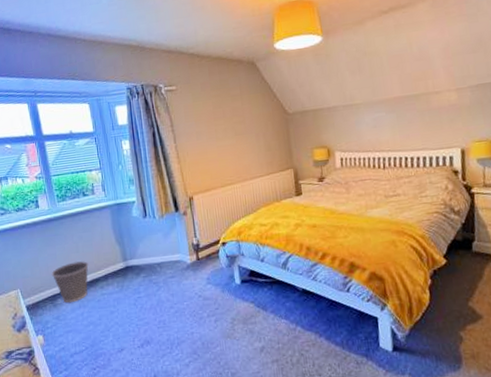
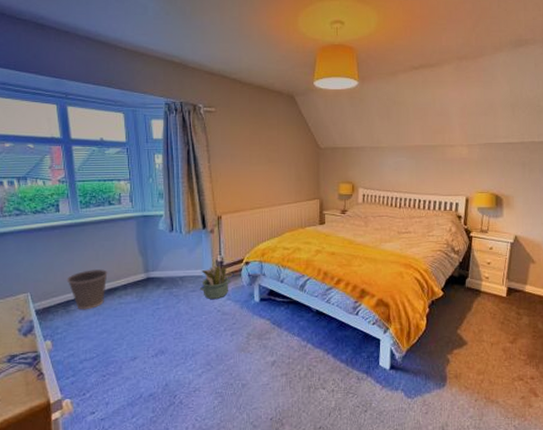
decorative plant: none [178,248,210,284] -> present [200,265,233,299]

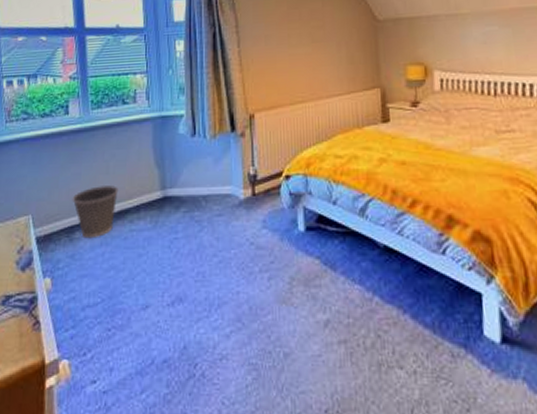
decorative plant: present [200,265,233,299] -> none [228,180,269,226]

